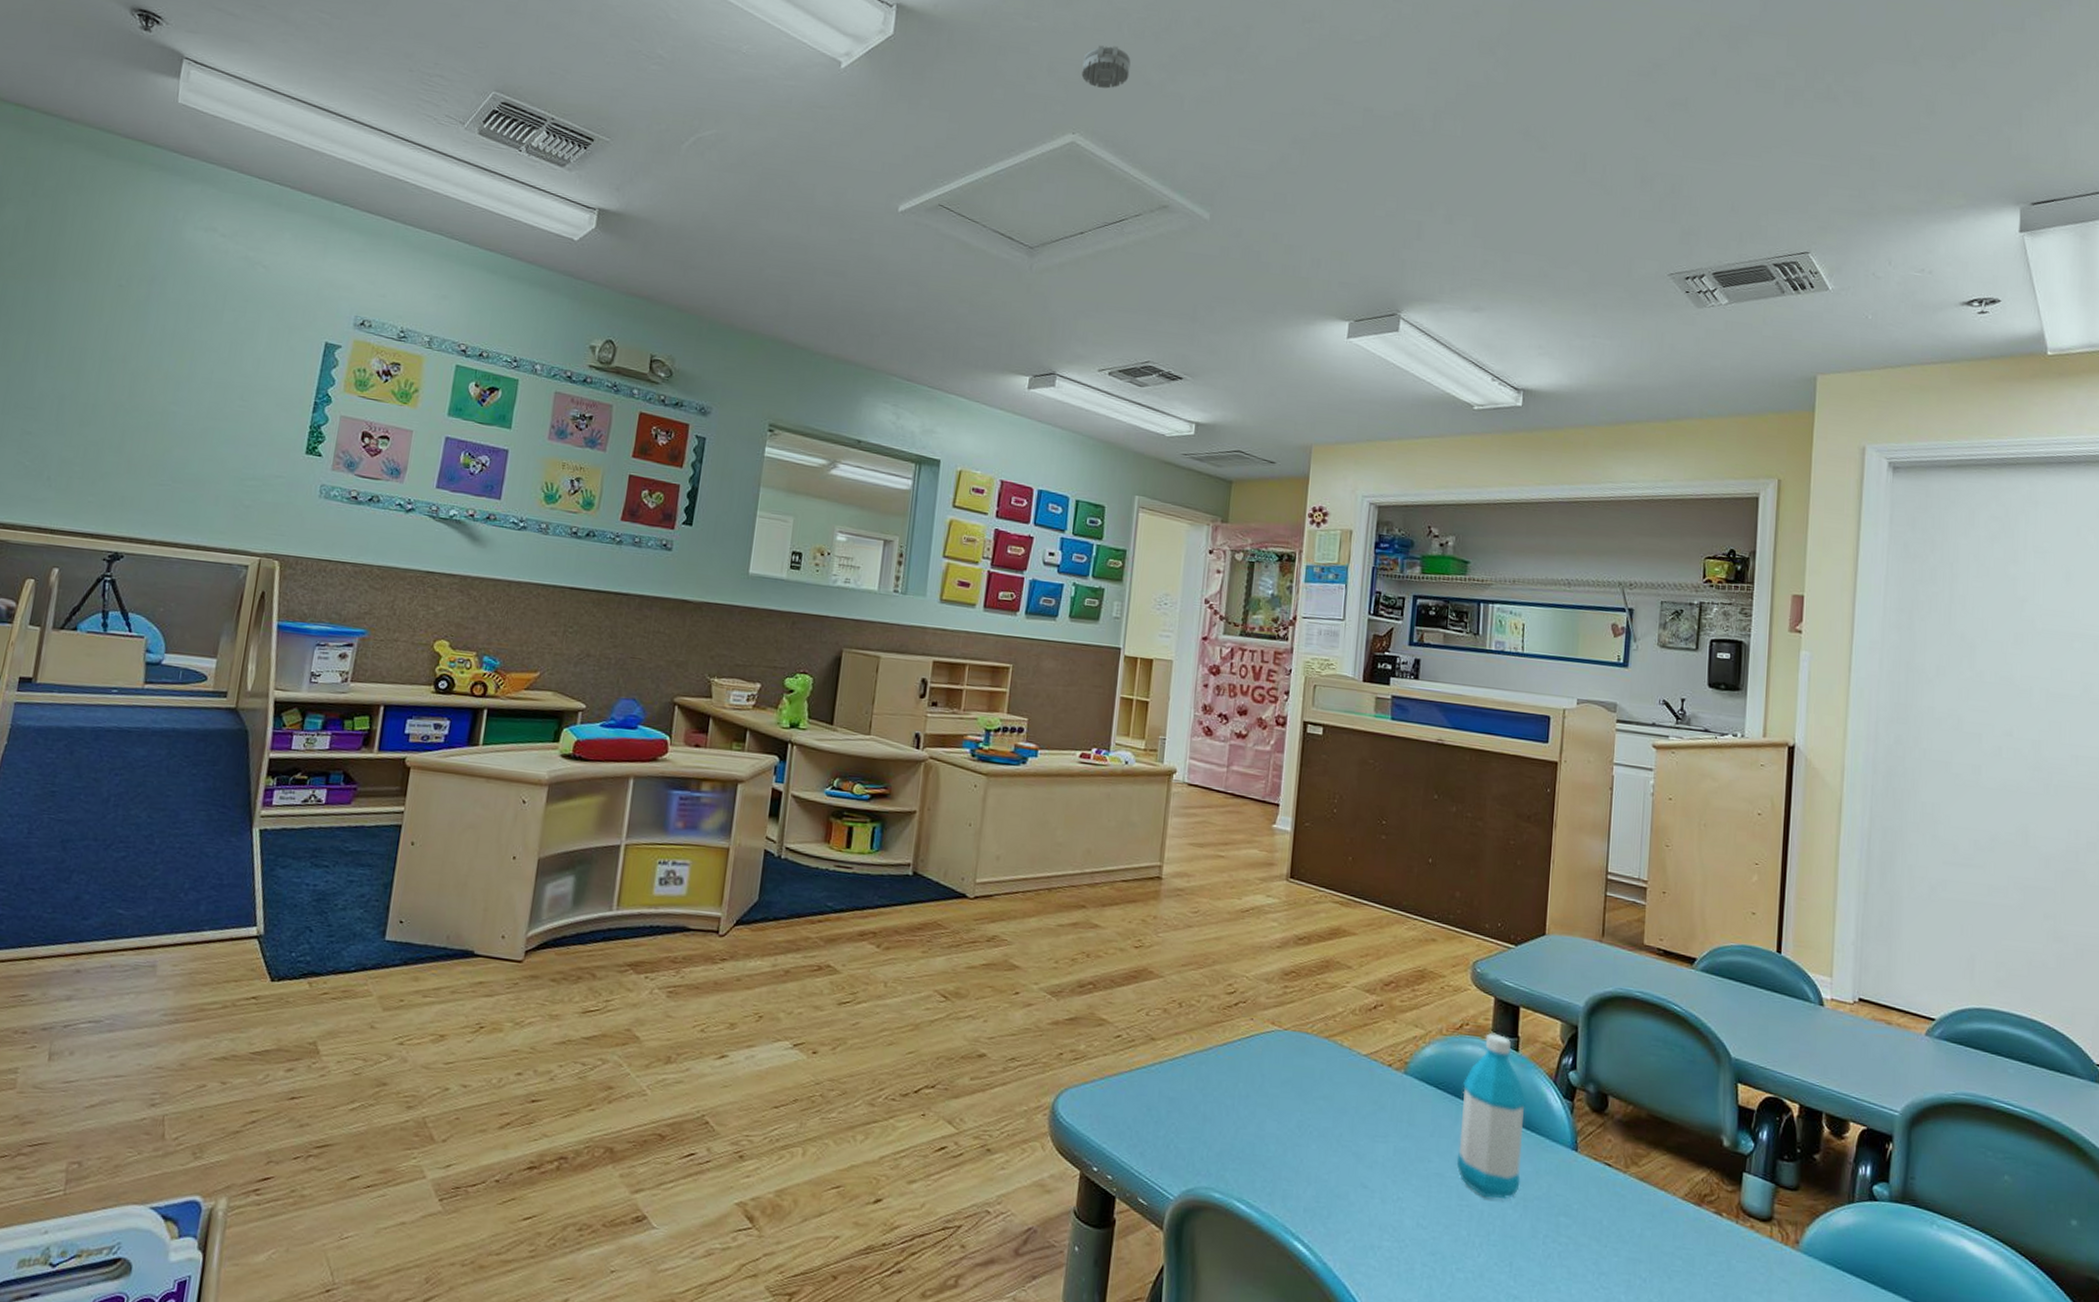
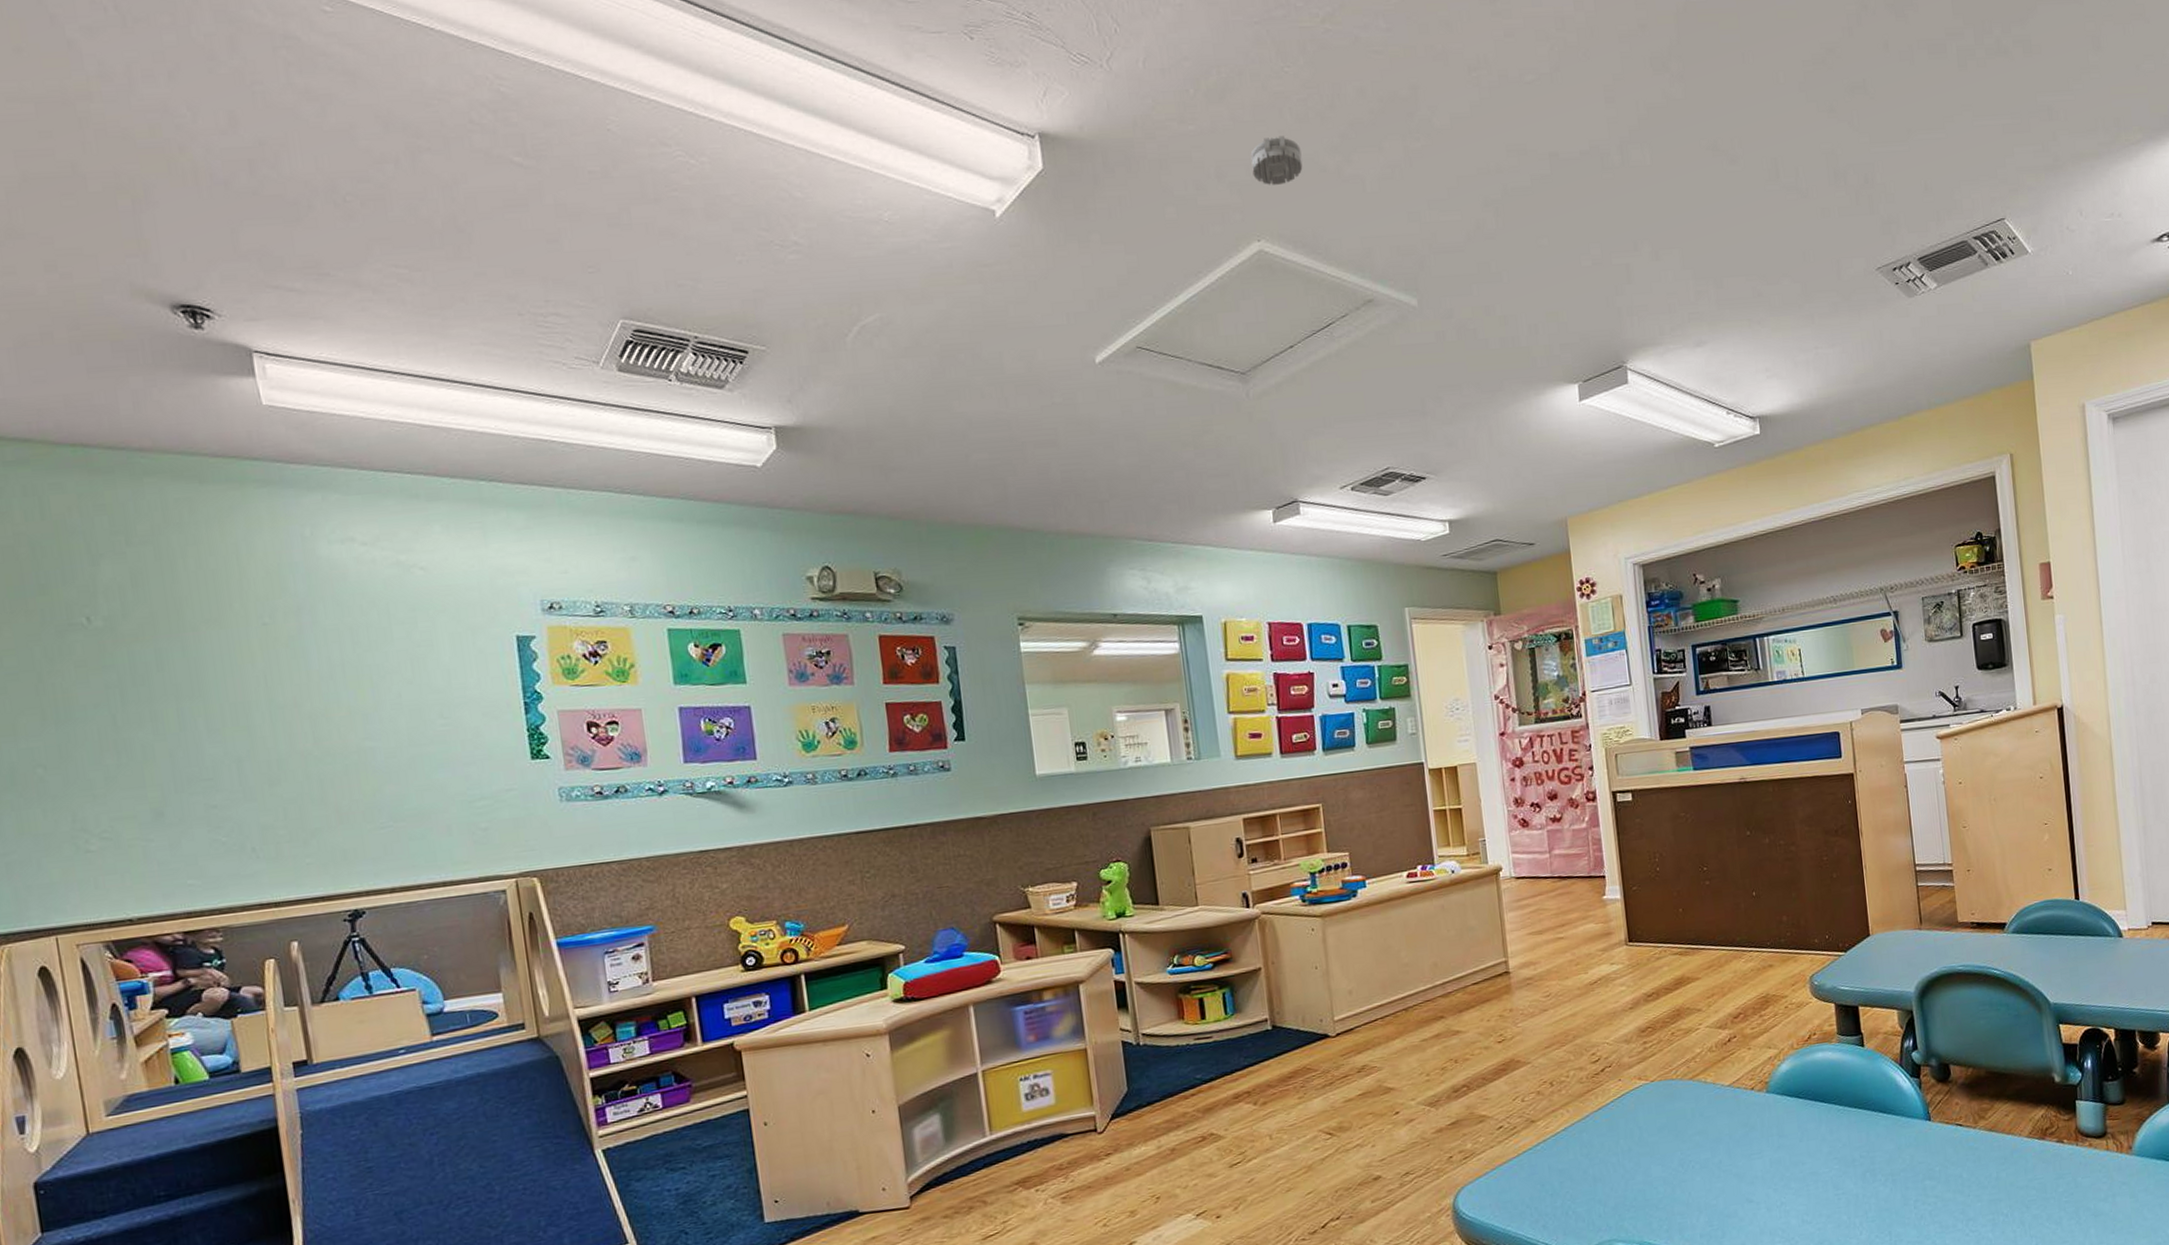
water bottle: present [1456,1032,1526,1200] -> none [1820,1035,1886,1182]

